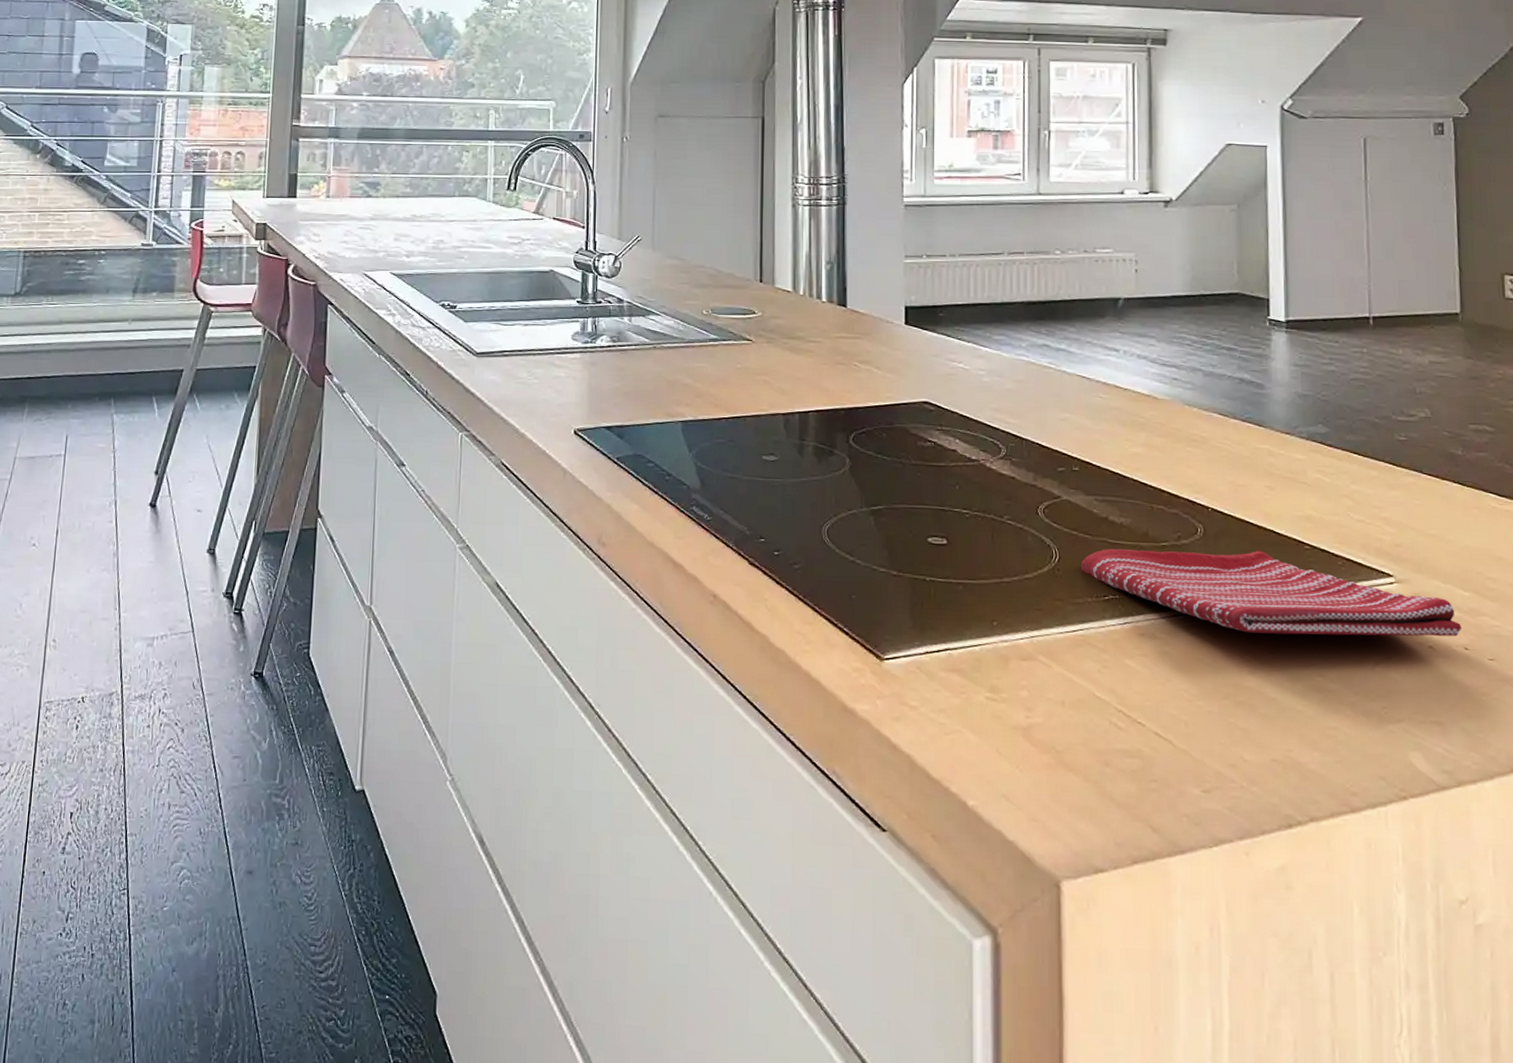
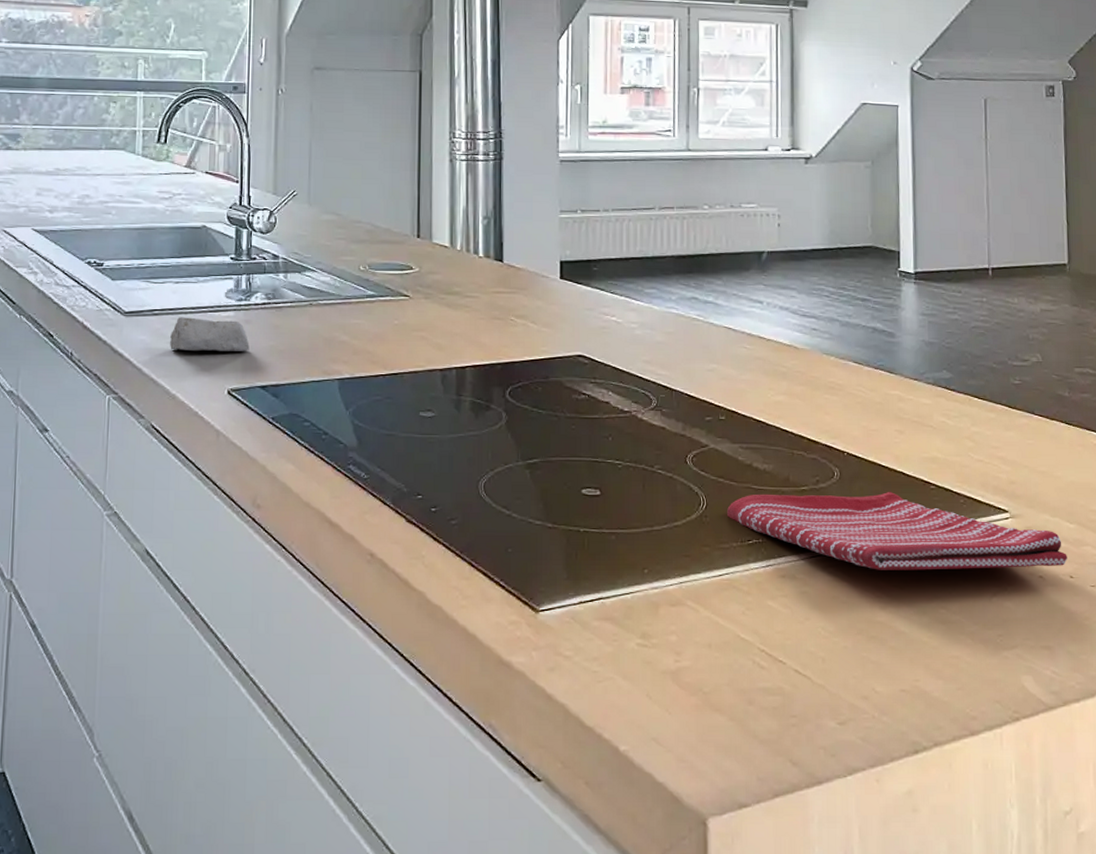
soap bar: none [519,358,595,393] -> present [170,317,250,352]

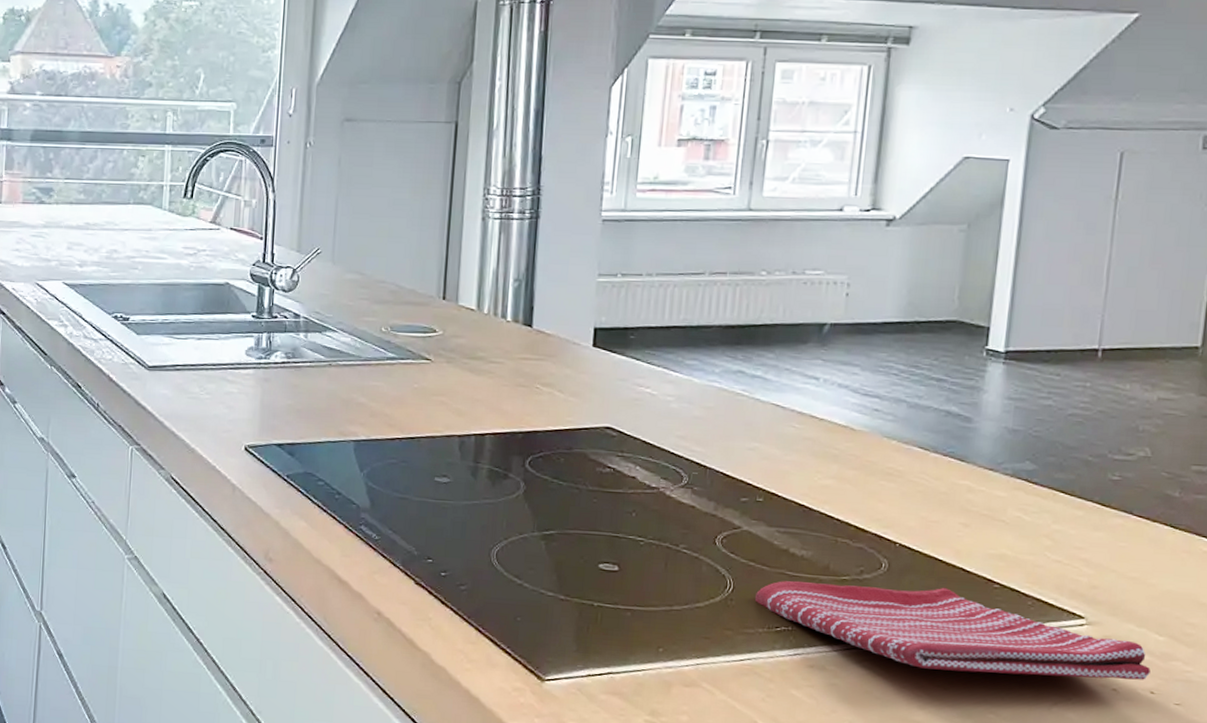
soap bar: present [170,317,250,352] -> none [191,373,268,409]

